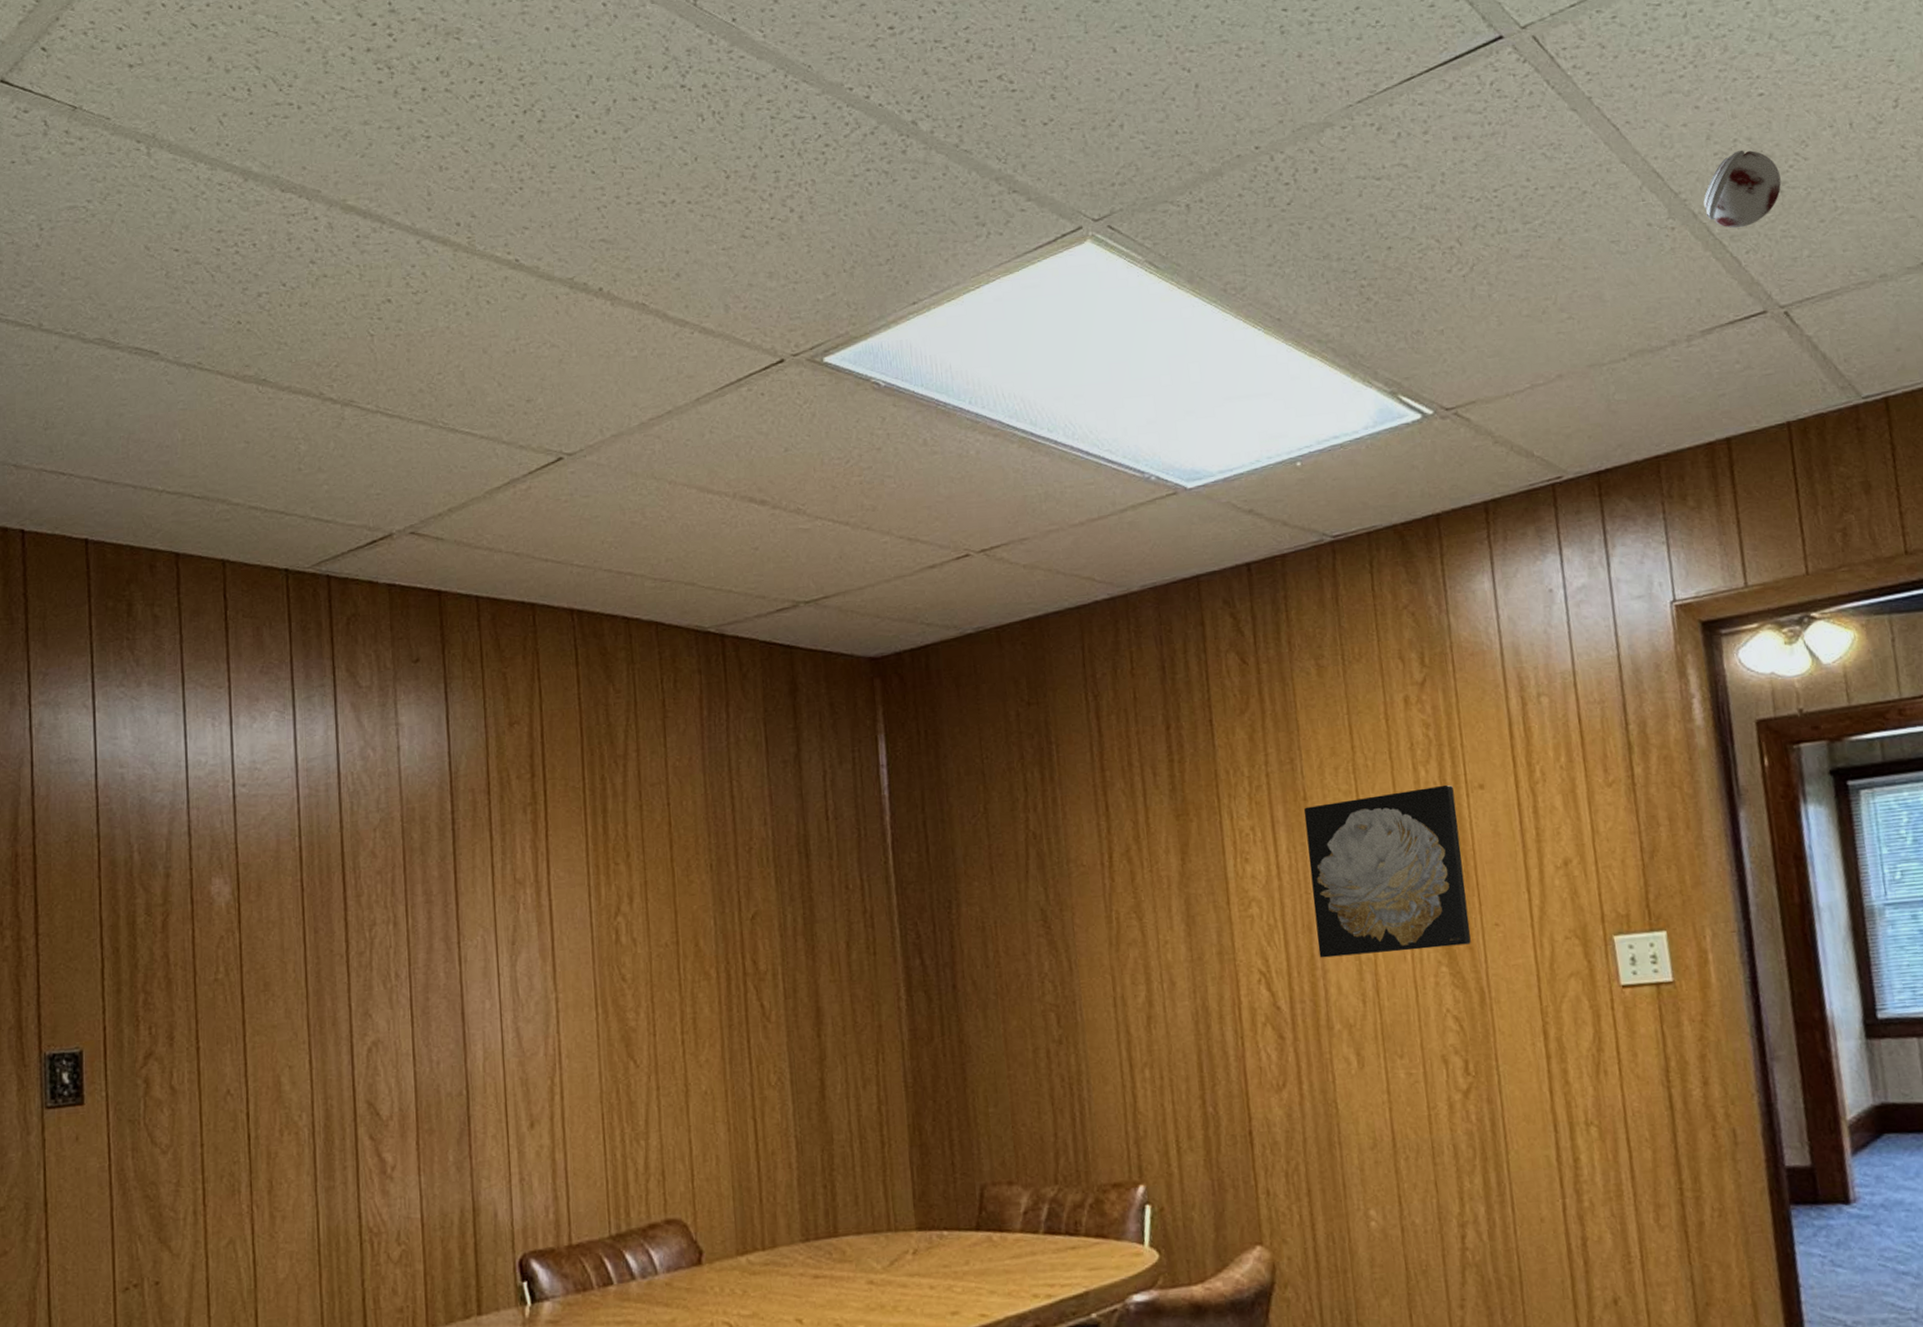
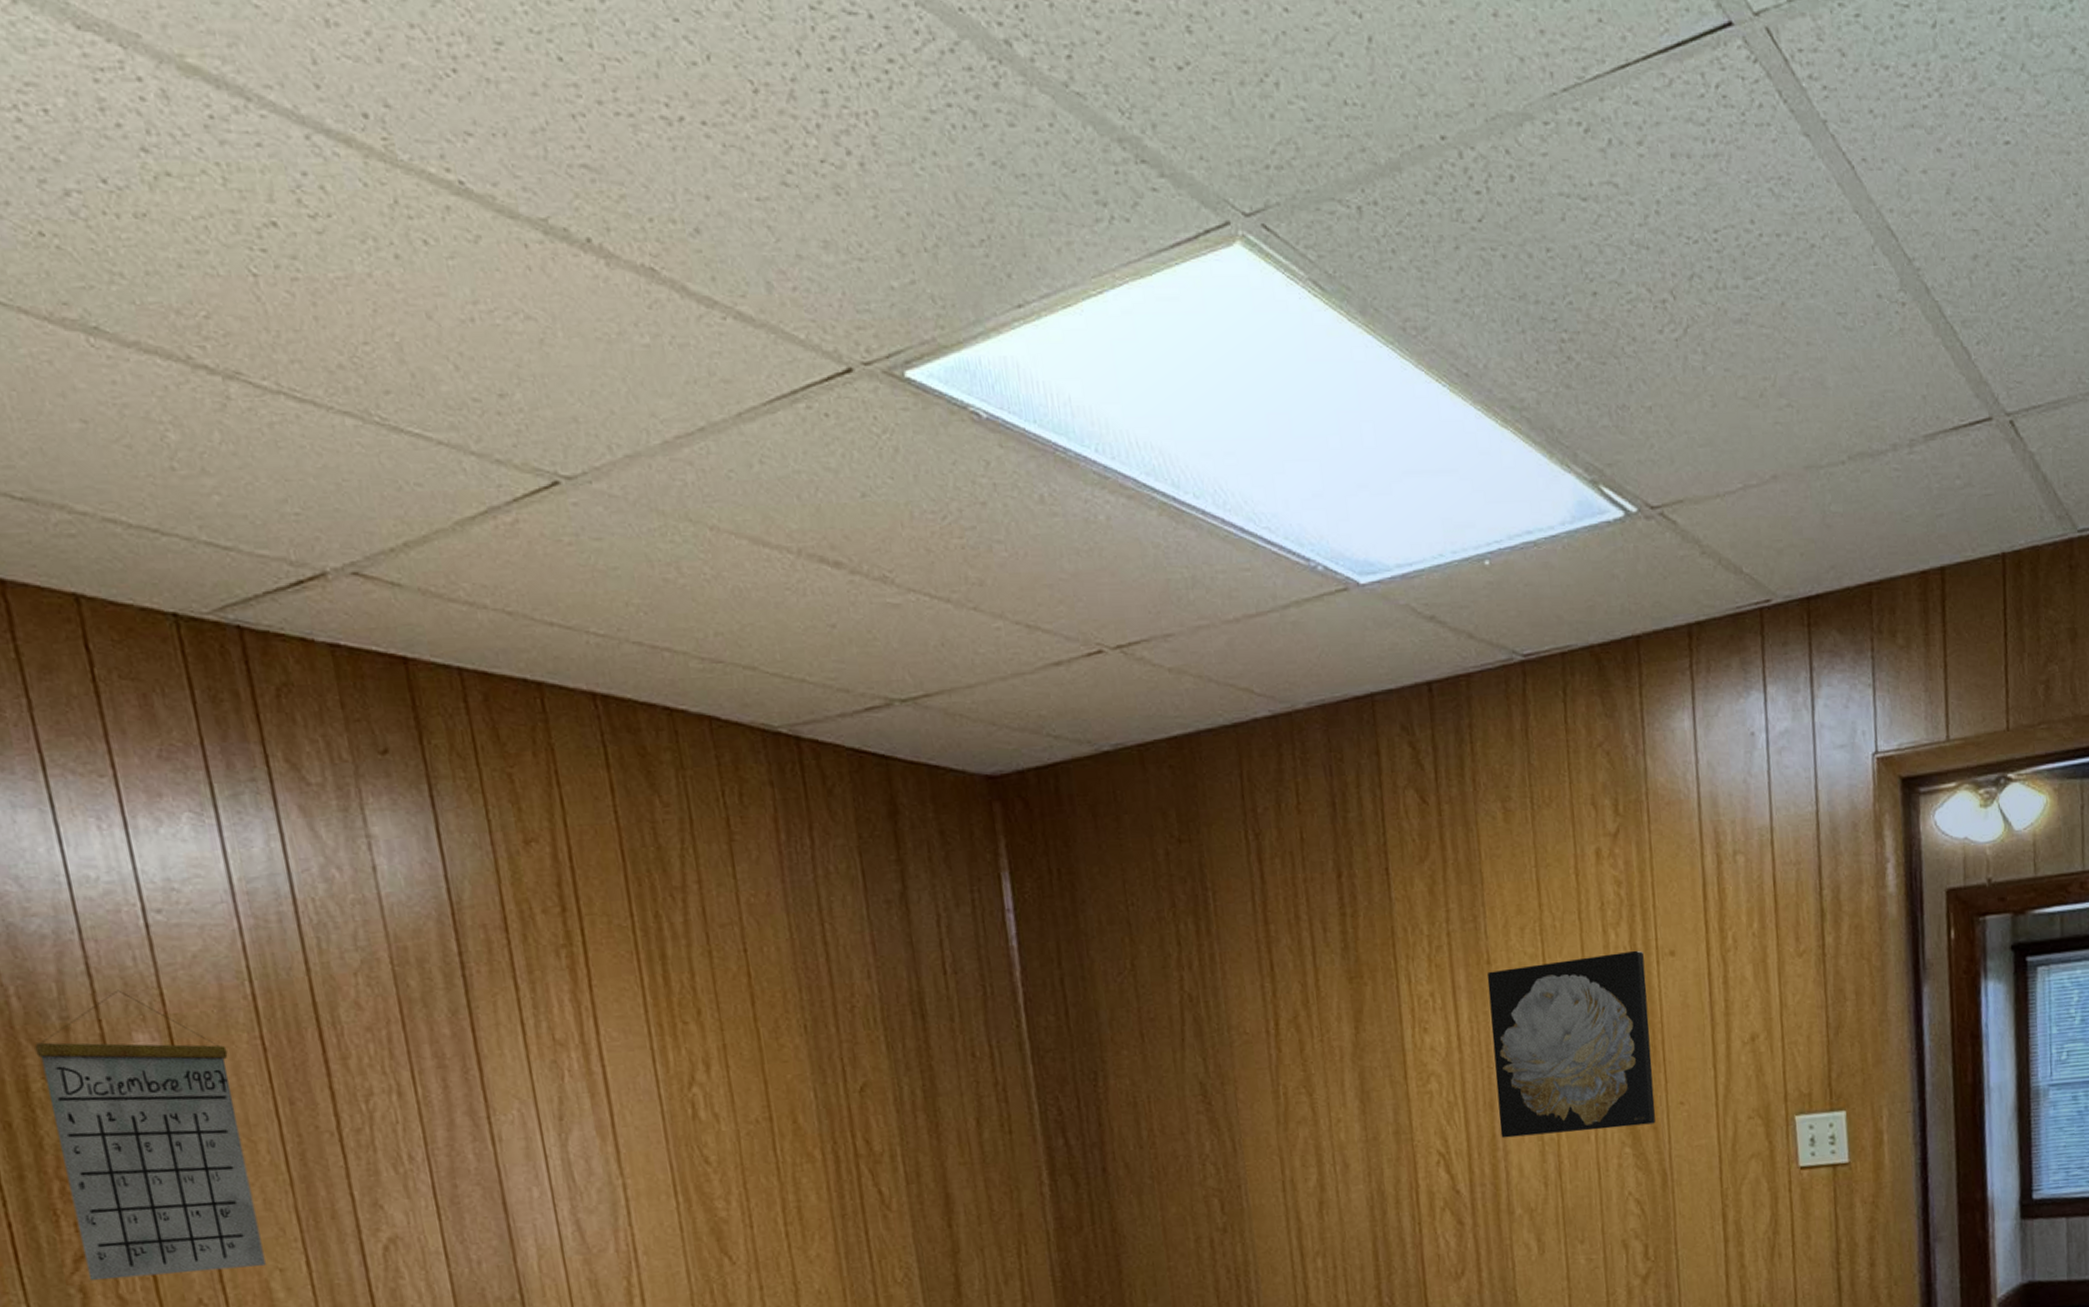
calendar: none [144,845,280,1074] -> present [35,989,266,1281]
smoke detector: present [1703,150,1782,229] -> none [1937,213,2019,312]

